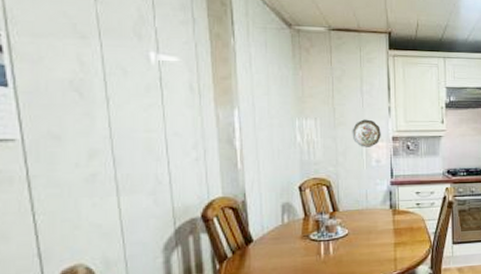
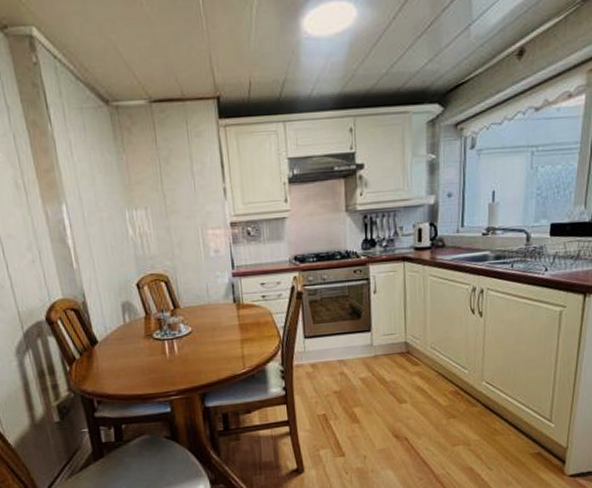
decorative plate: present [352,119,381,147] -> none [185,204,218,237]

